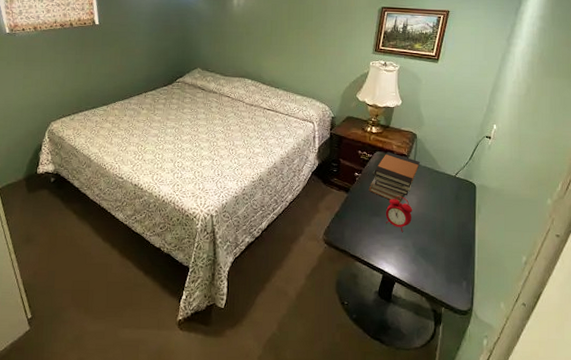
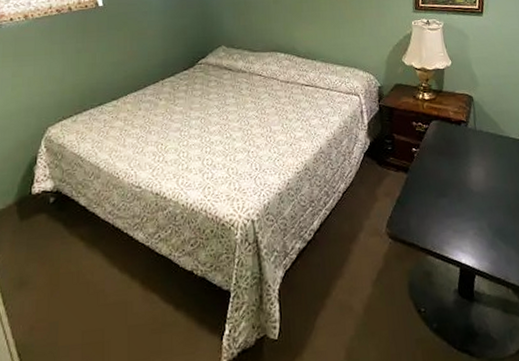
book stack: present [369,151,420,203] -> none [430,119,481,178]
alarm clock: present [385,196,413,232] -> none [452,169,483,212]

